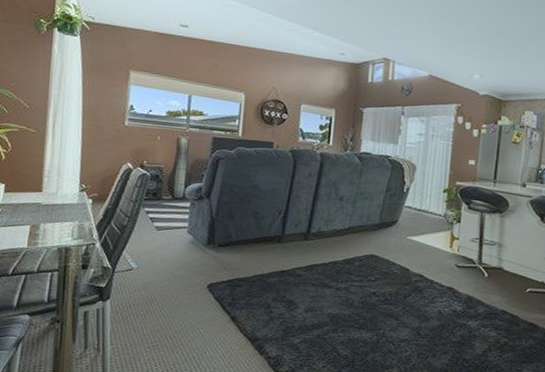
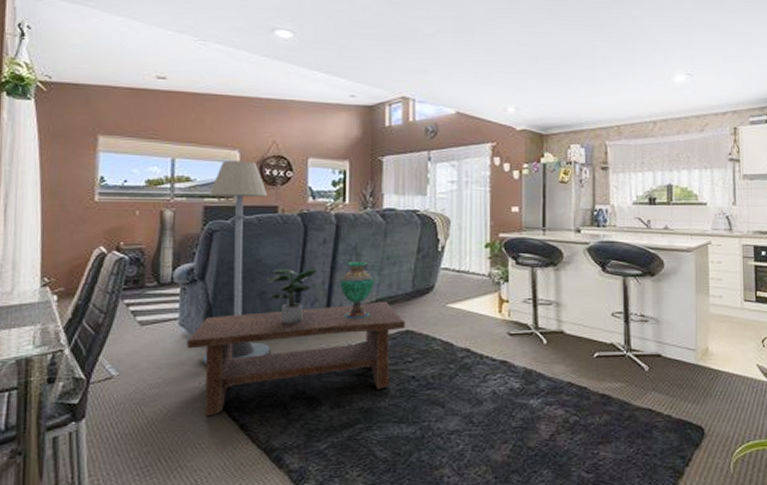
coffee table: none [193,228,372,308] -> present [187,302,405,417]
floor lamp: none [204,100,266,267] -> present [202,160,270,365]
potted plant: none [259,194,303,240] -> present [266,268,319,324]
decorative urn: none [320,194,349,242] -> present [340,262,374,320]

